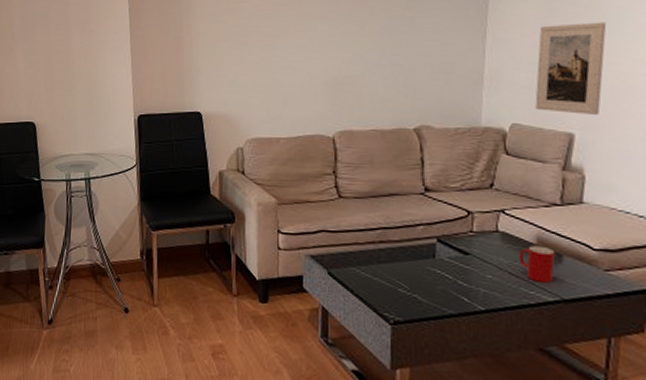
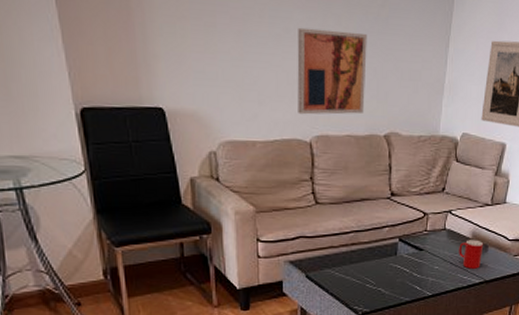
wall art: none [320,34,392,112] -> present [297,27,367,115]

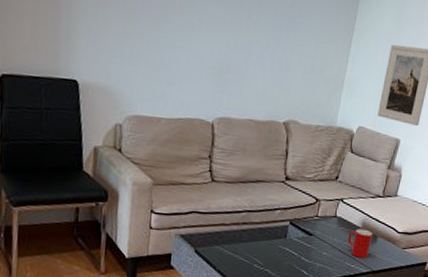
wall art: present [297,27,367,115] -> none [203,18,275,101]

